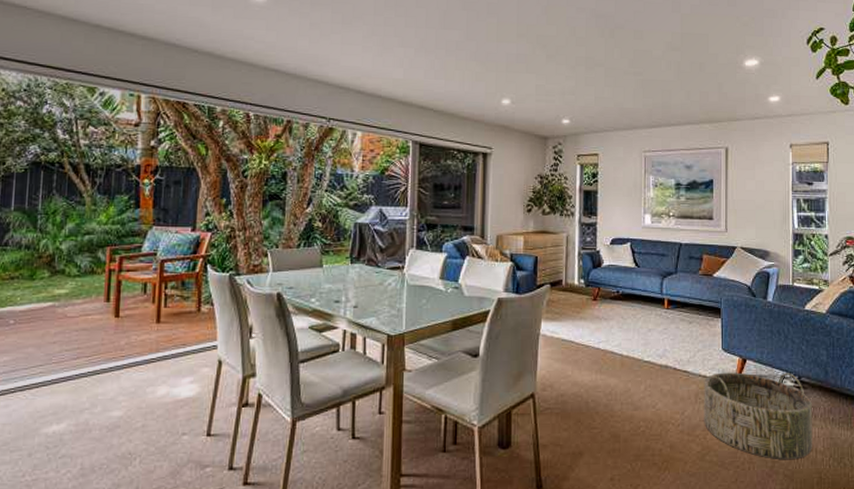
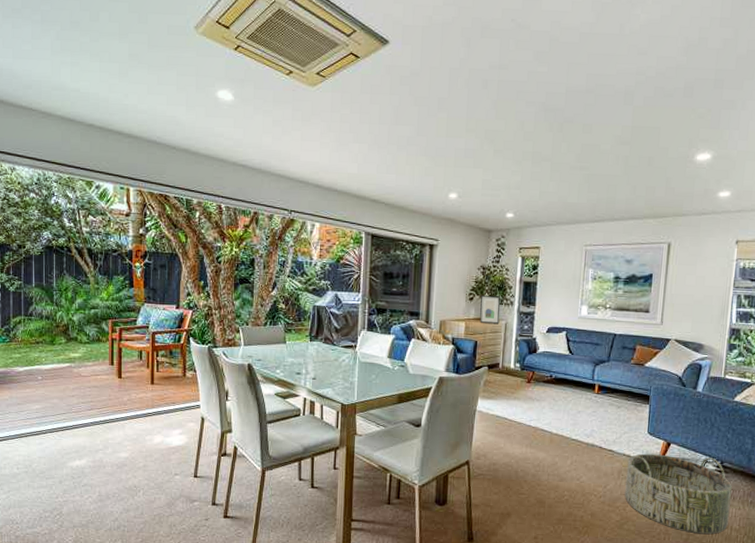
picture frame: none [539,206,561,237] -> present [480,295,500,324]

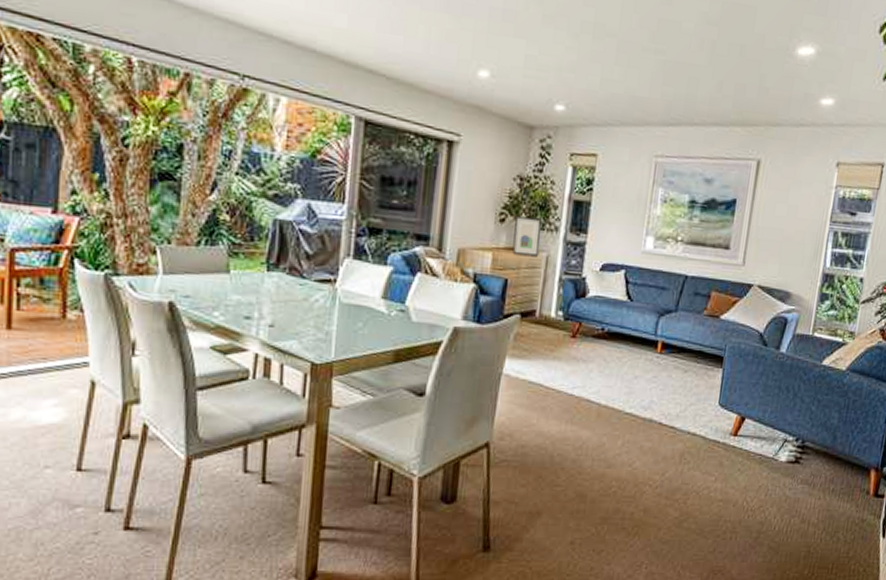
basket: present [624,453,732,535] -> none [686,431,813,531]

